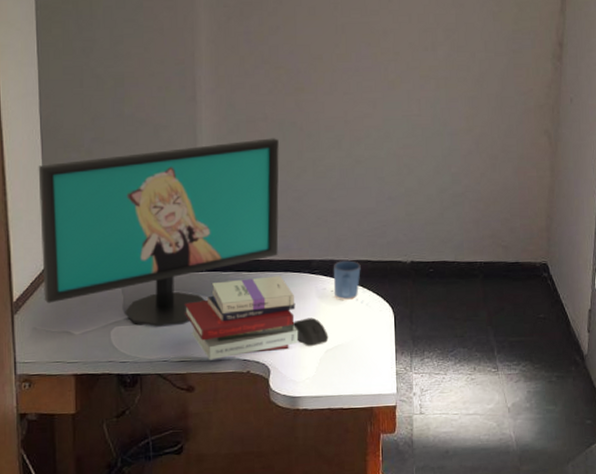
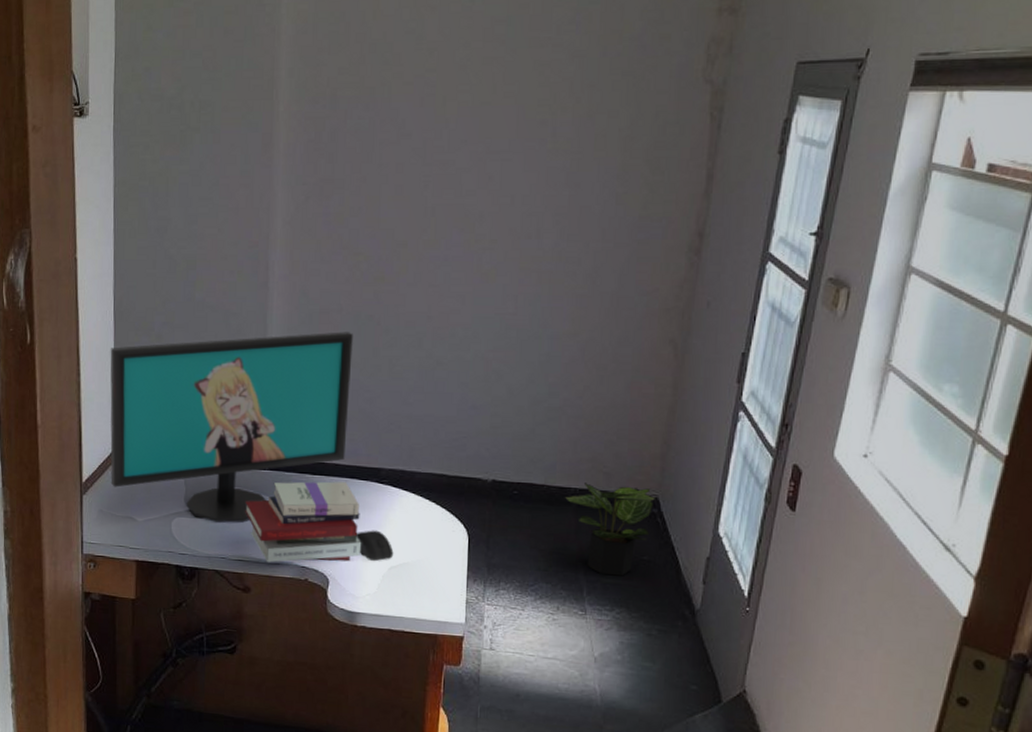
mug: present [333,260,361,300] -> none [402,472,435,516]
potted plant: none [472,256,546,335] -> present [564,483,657,576]

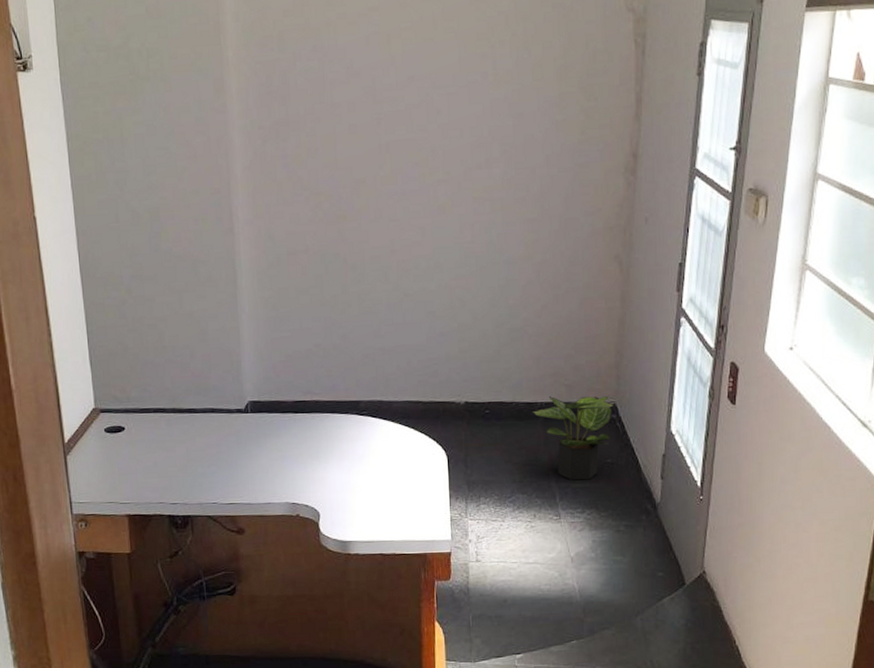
computer monitor: present [110,332,353,523] -> none [80,271,324,469]
books: present [245,481,362,563] -> none [231,417,348,503]
computer mouse: present [355,530,394,562] -> none [341,460,379,491]

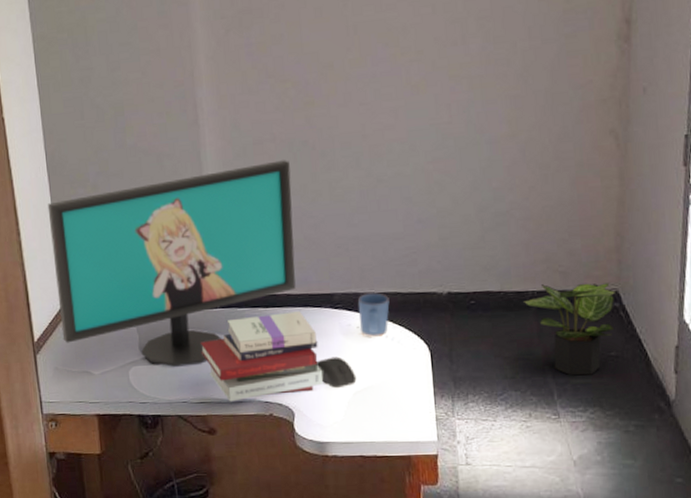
computer monitor: none [80,271,324,469] -> present [47,160,296,367]
books: none [231,417,348,503] -> present [201,311,323,402]
computer mouse: none [341,460,379,491] -> present [316,356,357,389]
mug: none [382,401,412,443] -> present [358,293,390,337]

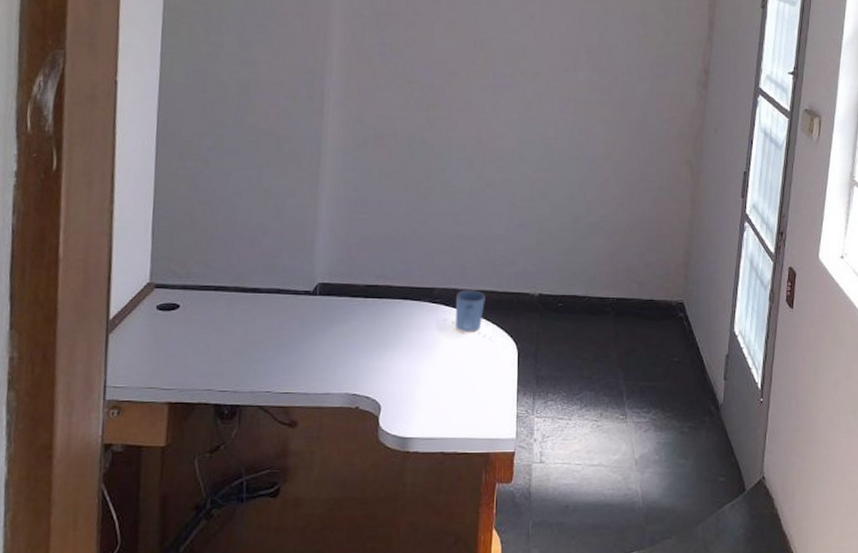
computer monitor: present [47,160,296,367] -> none [143,155,407,354]
books: present [201,311,323,402] -> none [294,304,415,393]
computer mouse: present [316,356,357,389] -> none [408,351,446,383]
potted plant: present [522,283,617,376] -> none [603,292,682,379]

